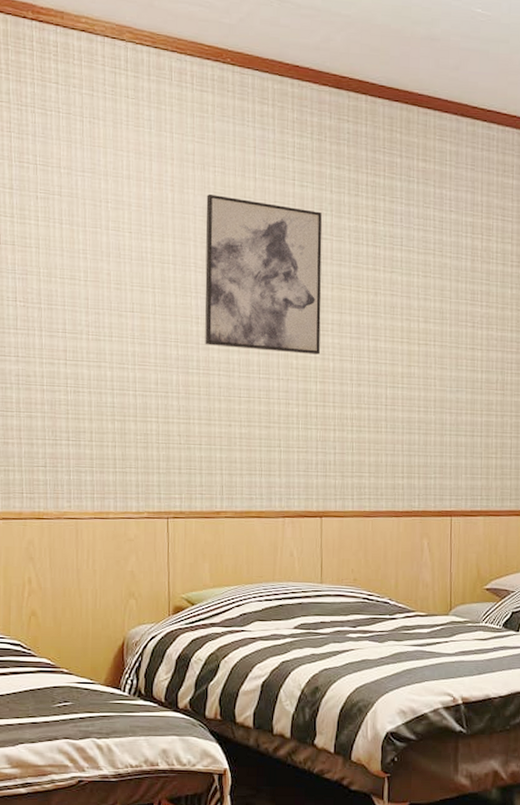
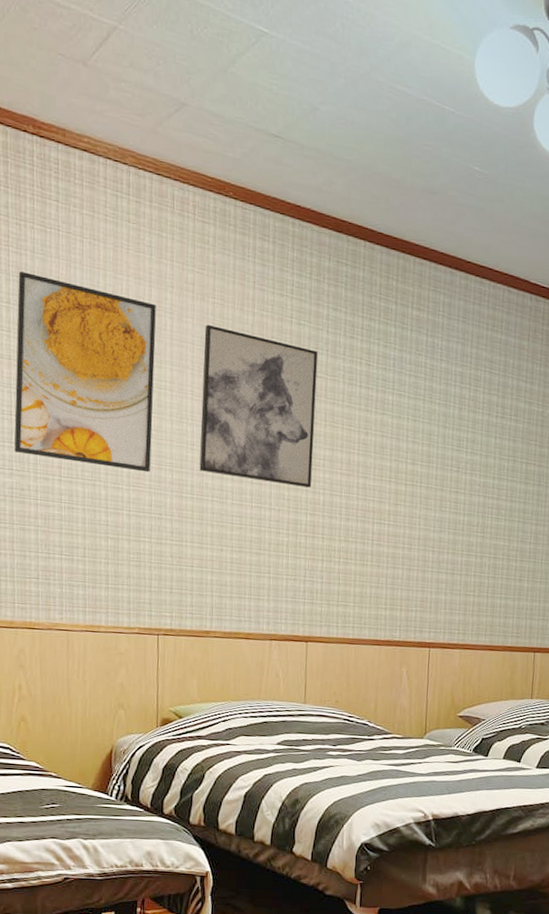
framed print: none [19,156,158,350] -> present [14,271,156,473]

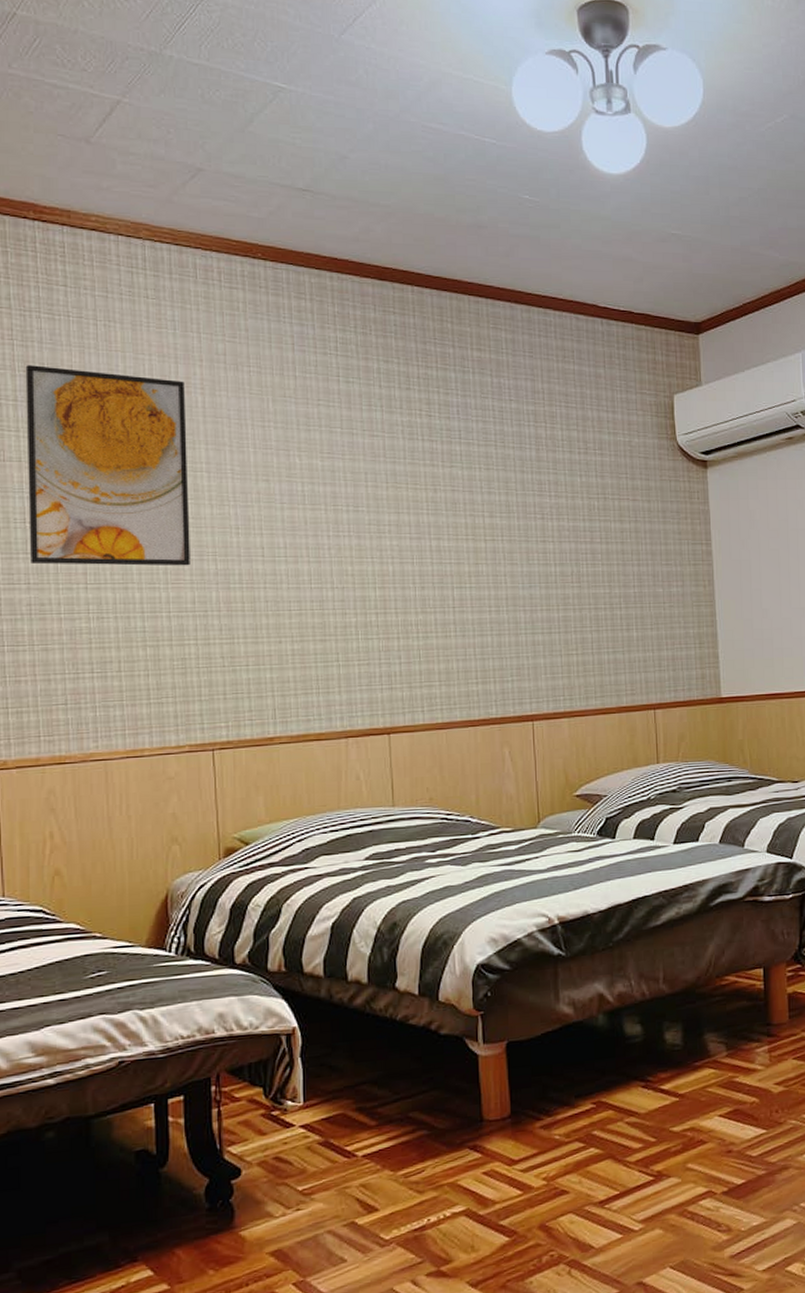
wall art: present [199,325,318,488] -> none [241,396,377,559]

